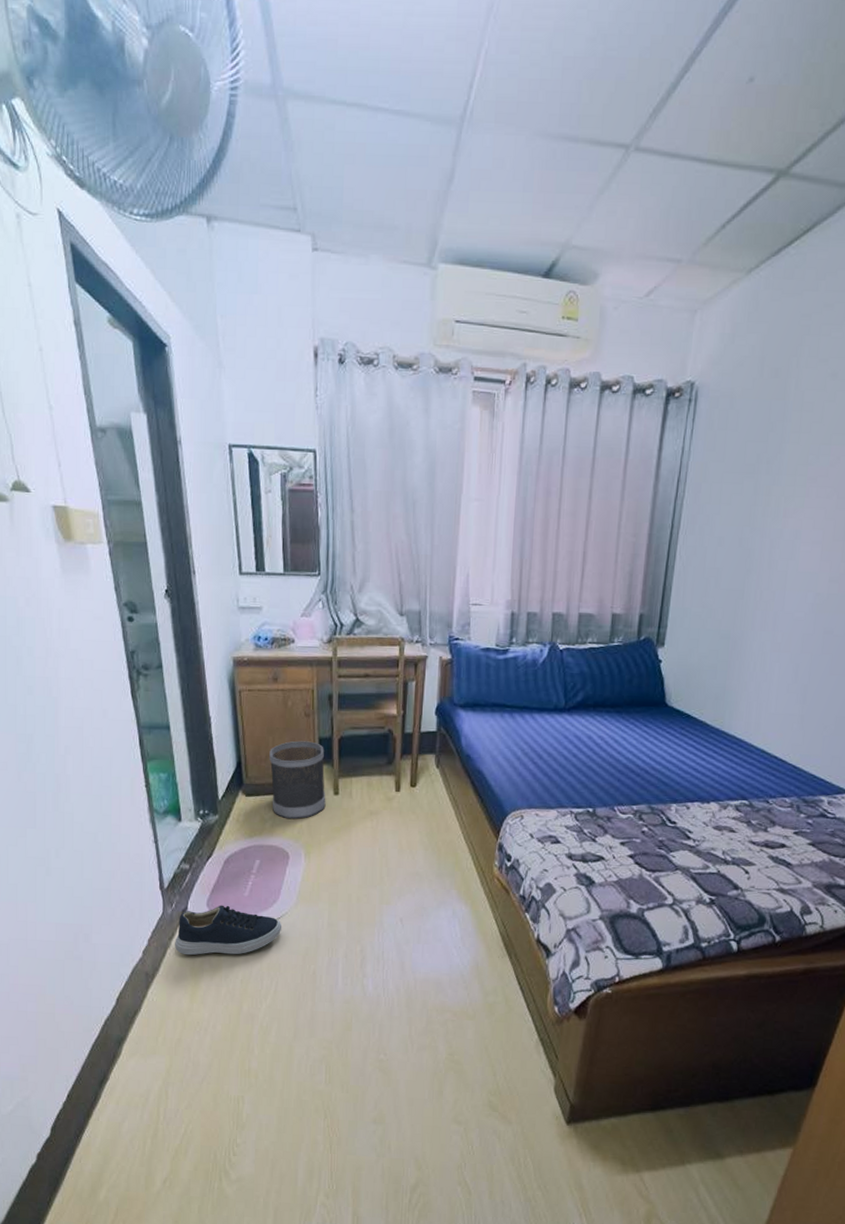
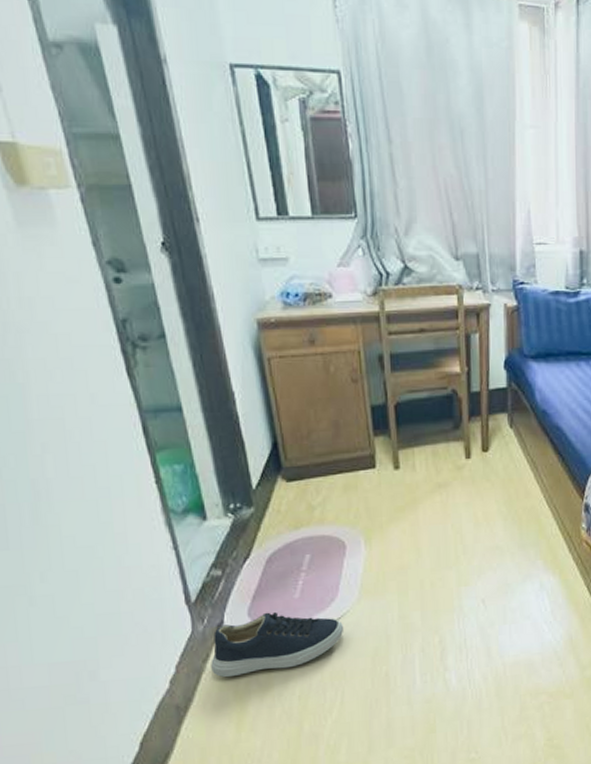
wastebasket: present [269,741,326,820] -> none [312,410,385,503]

